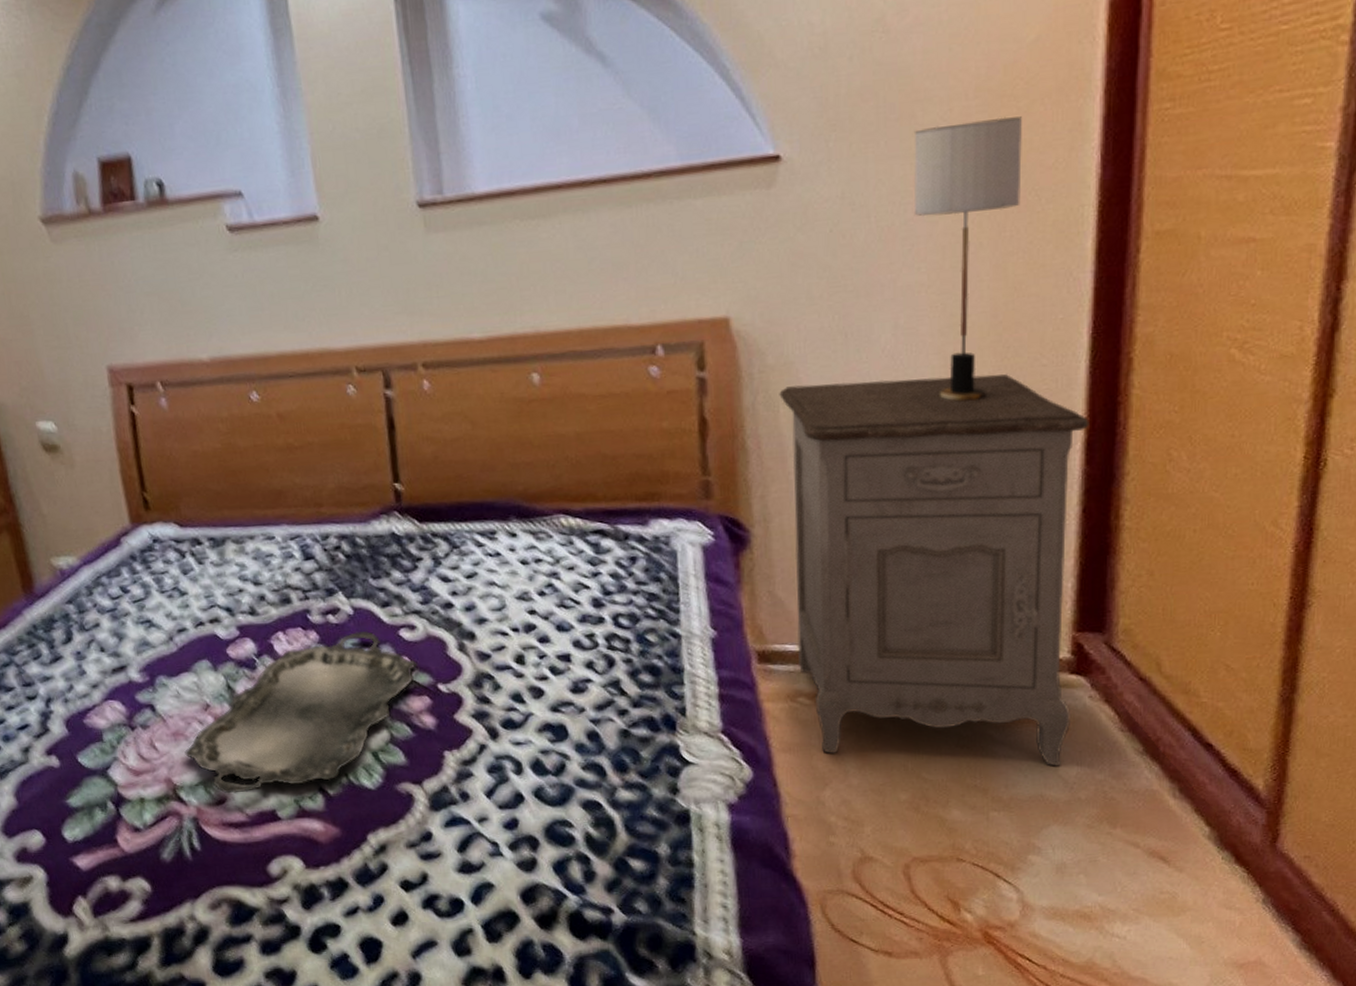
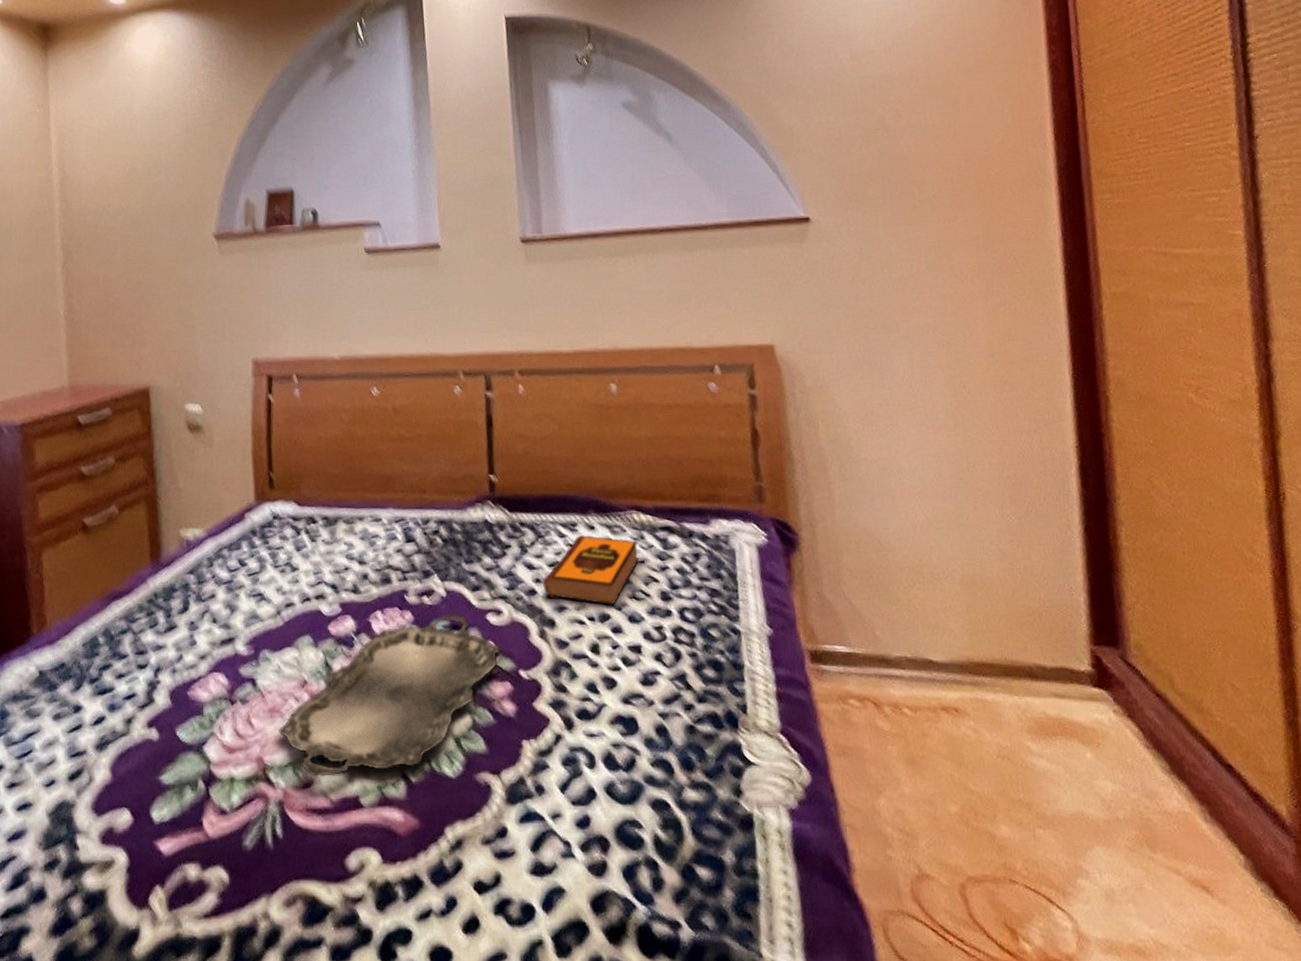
hardback book: none [460,543,568,615] -> present [542,535,640,606]
nightstand: present [779,374,1089,767] -> none [818,404,1100,783]
table lamp: present [913,116,1022,402] -> none [914,198,1003,427]

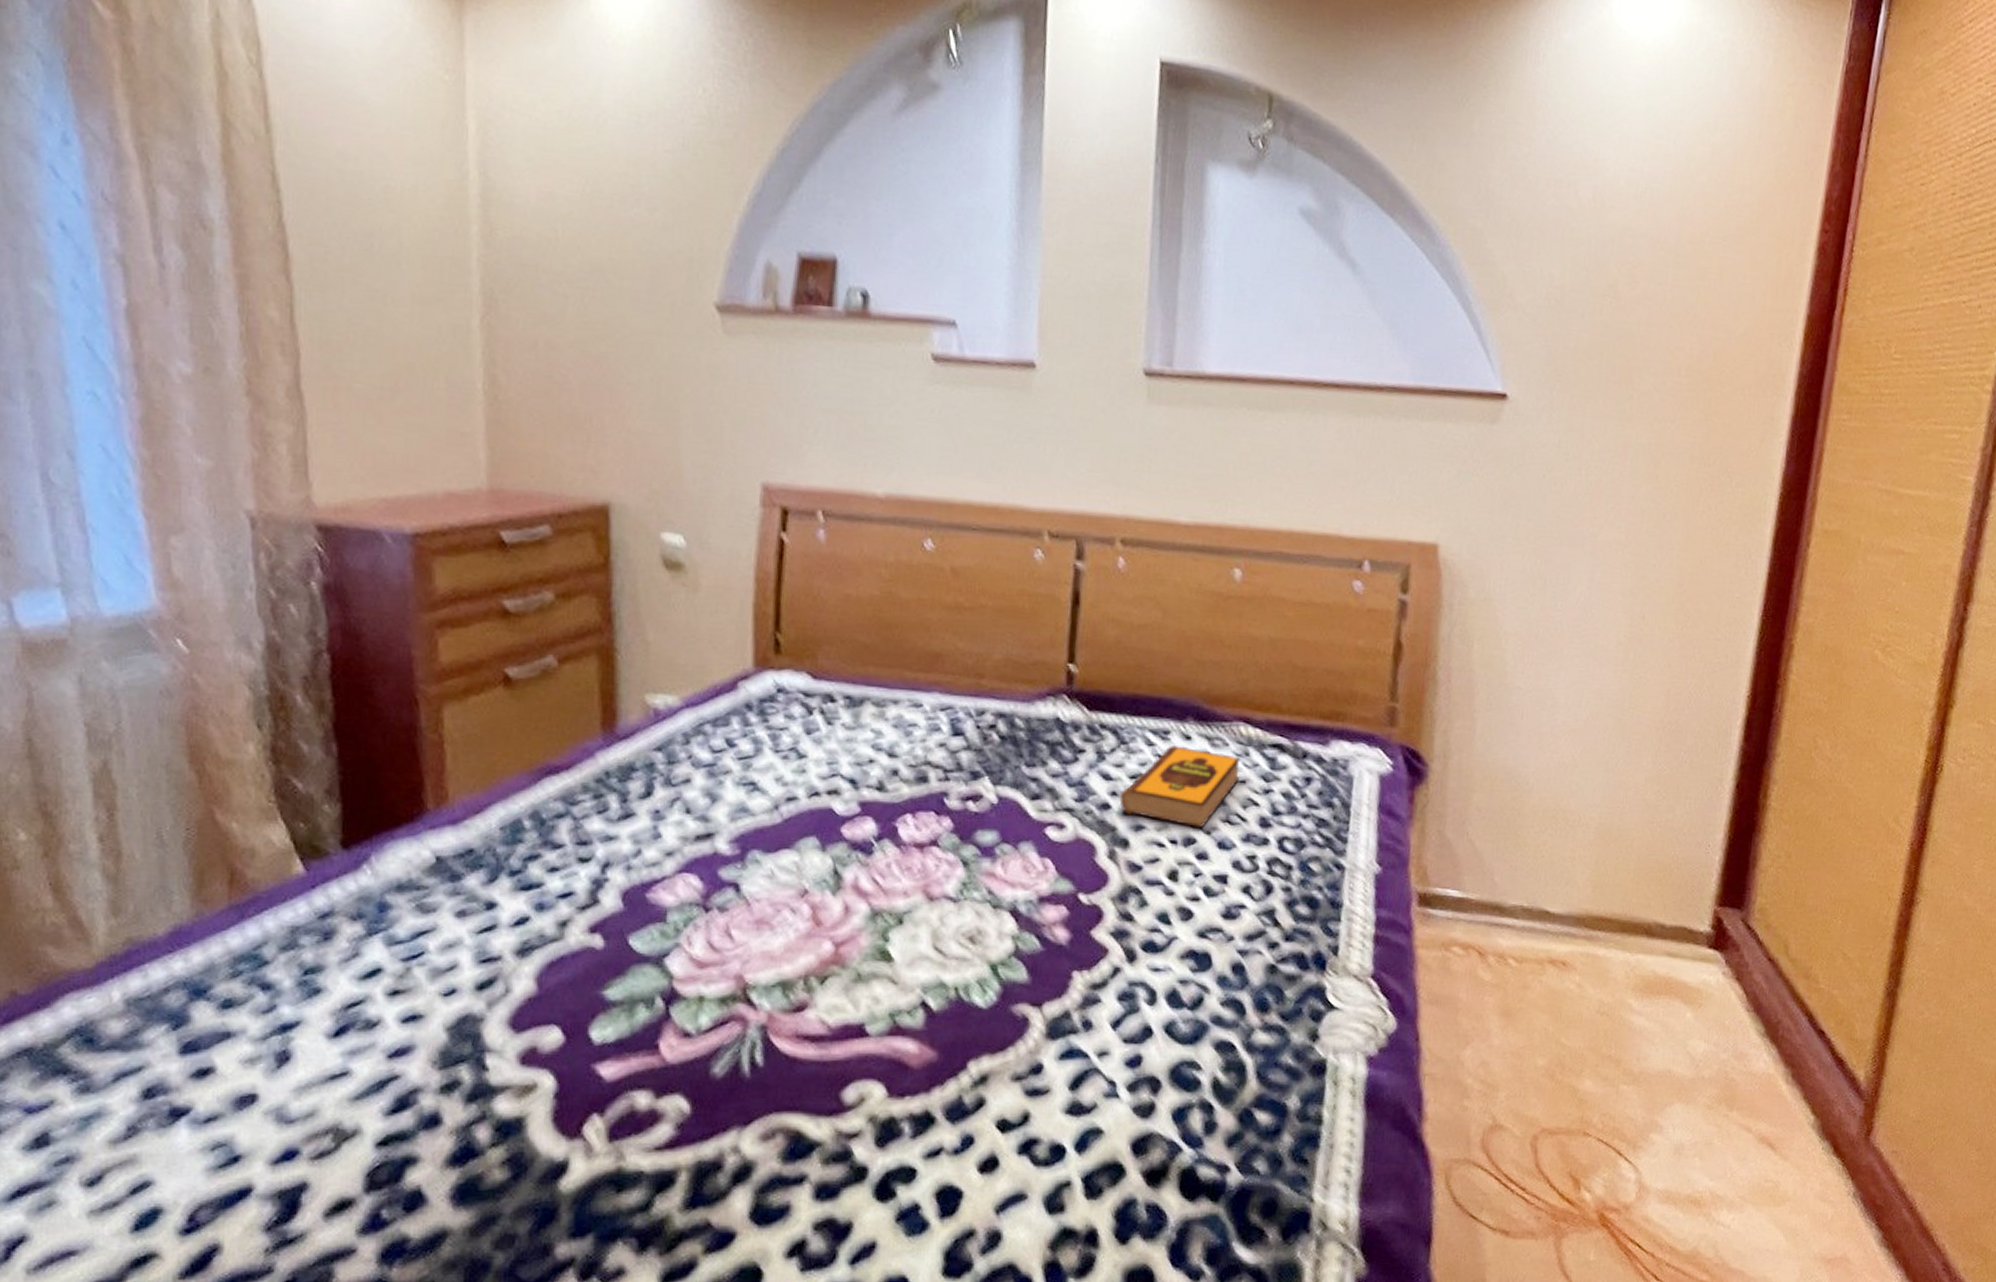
serving tray: present [278,613,502,777] -> none [766,823,1060,1000]

